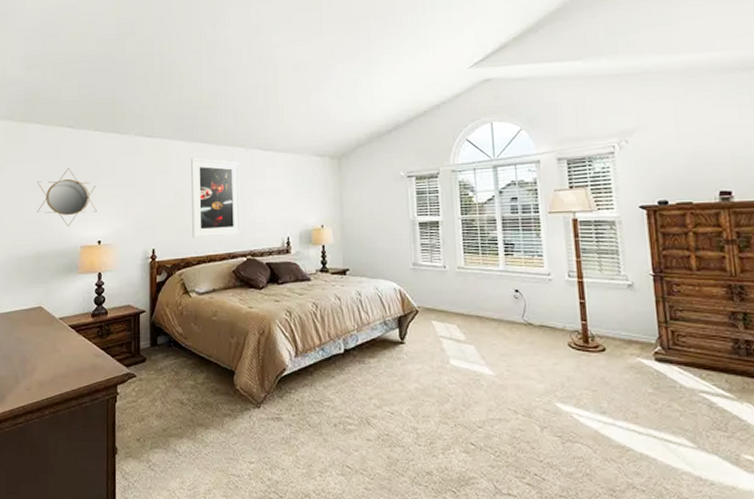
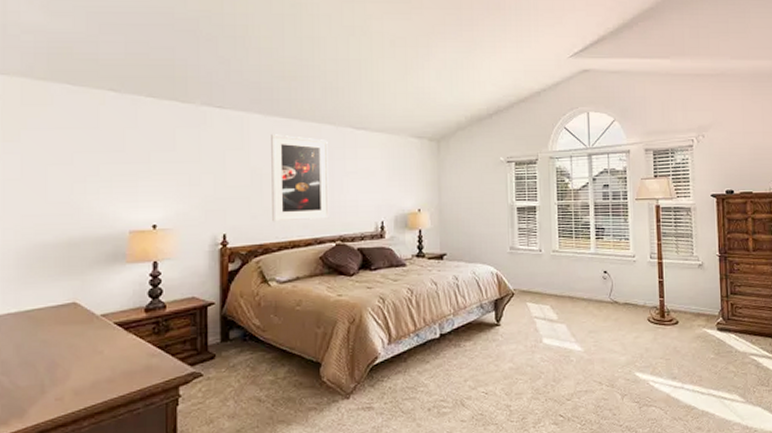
home mirror: present [36,168,97,227] -> none [67,139,151,209]

